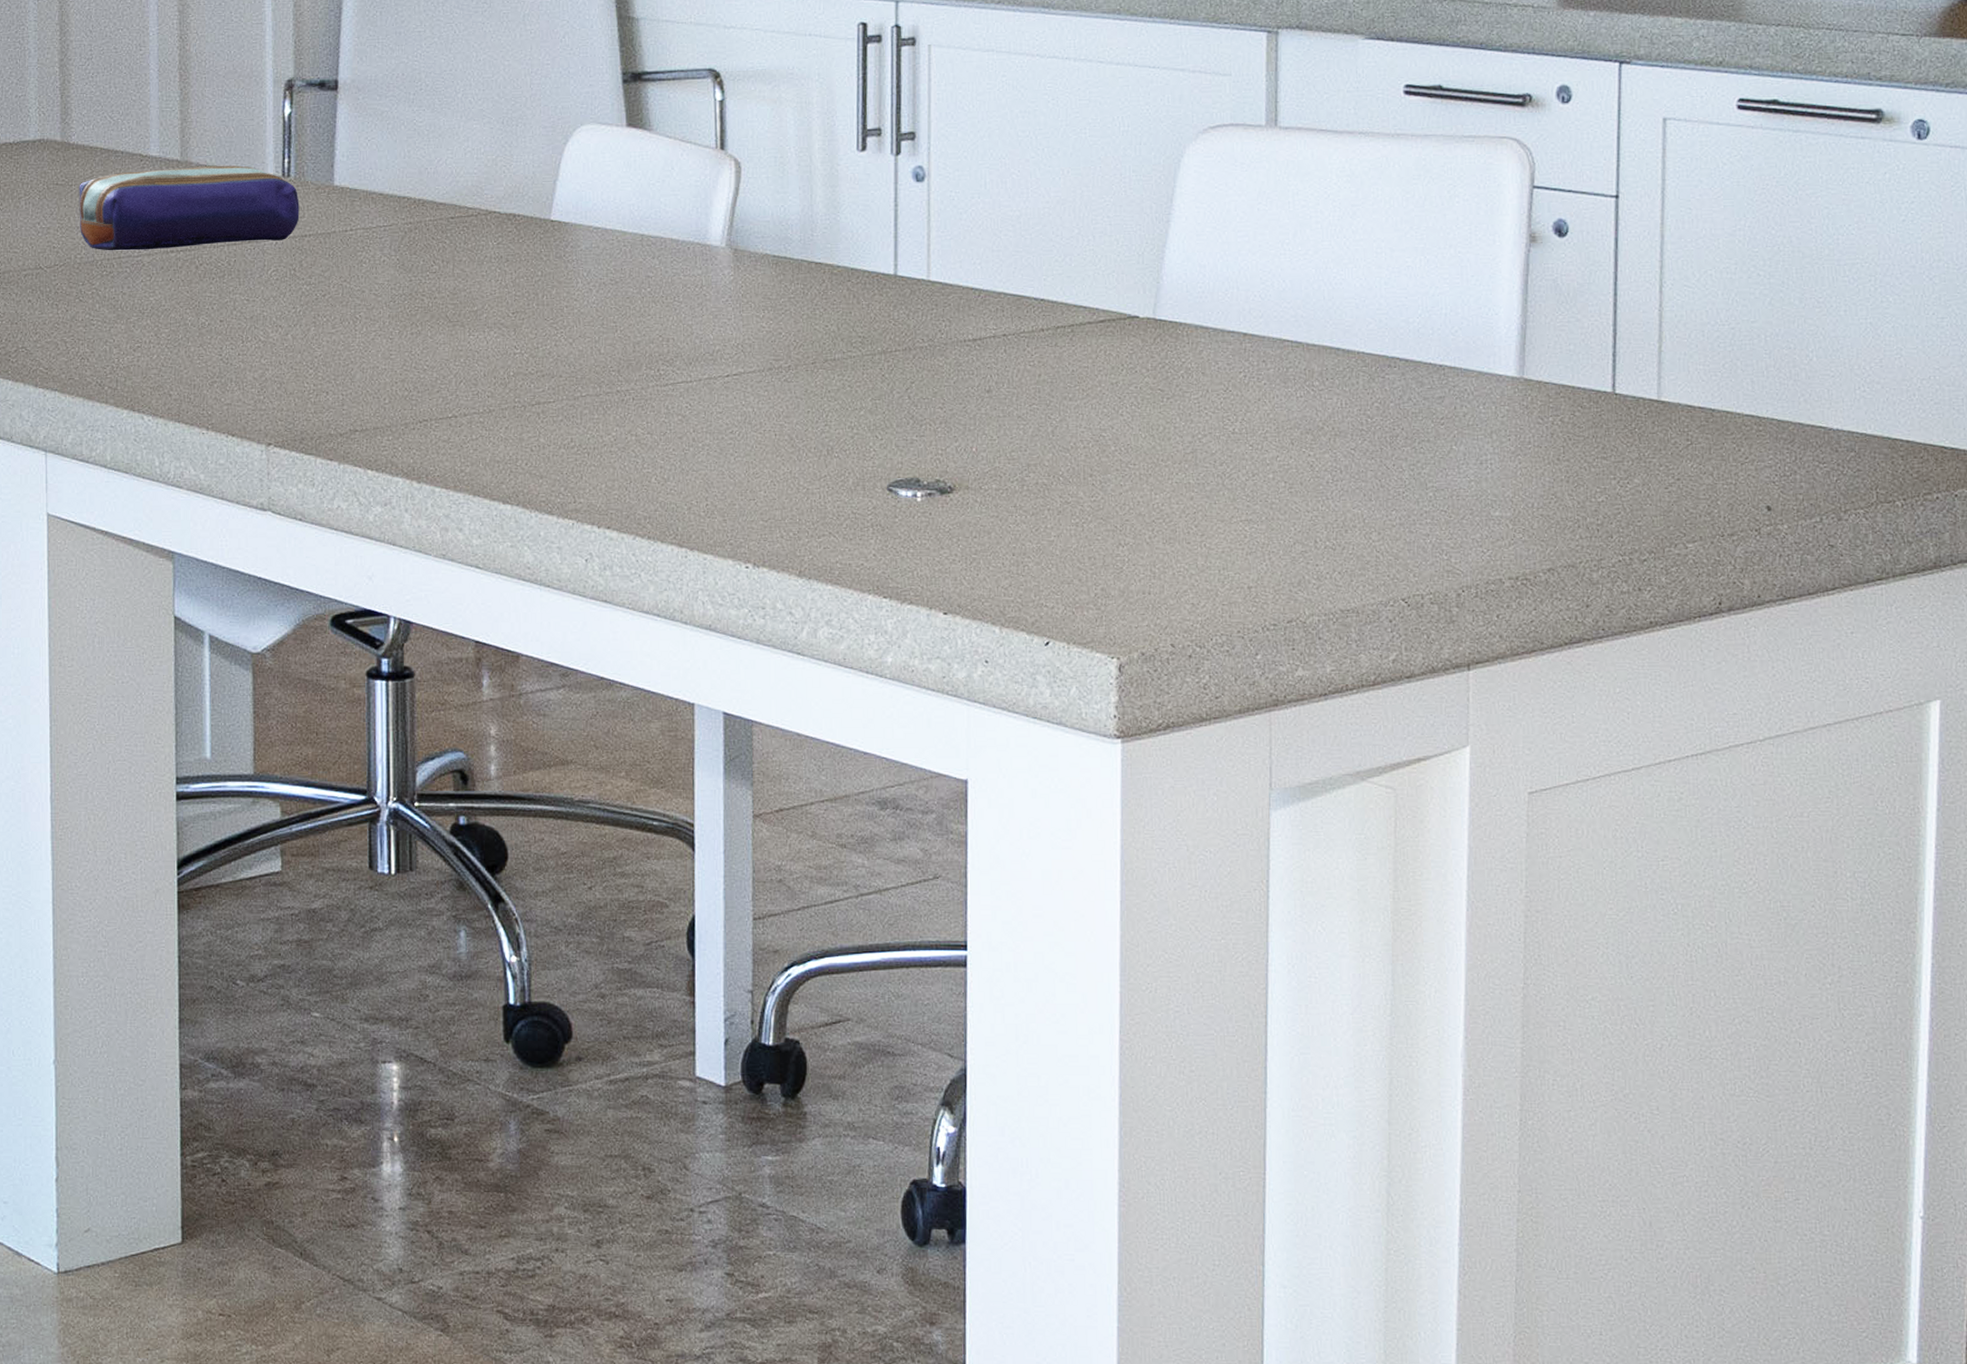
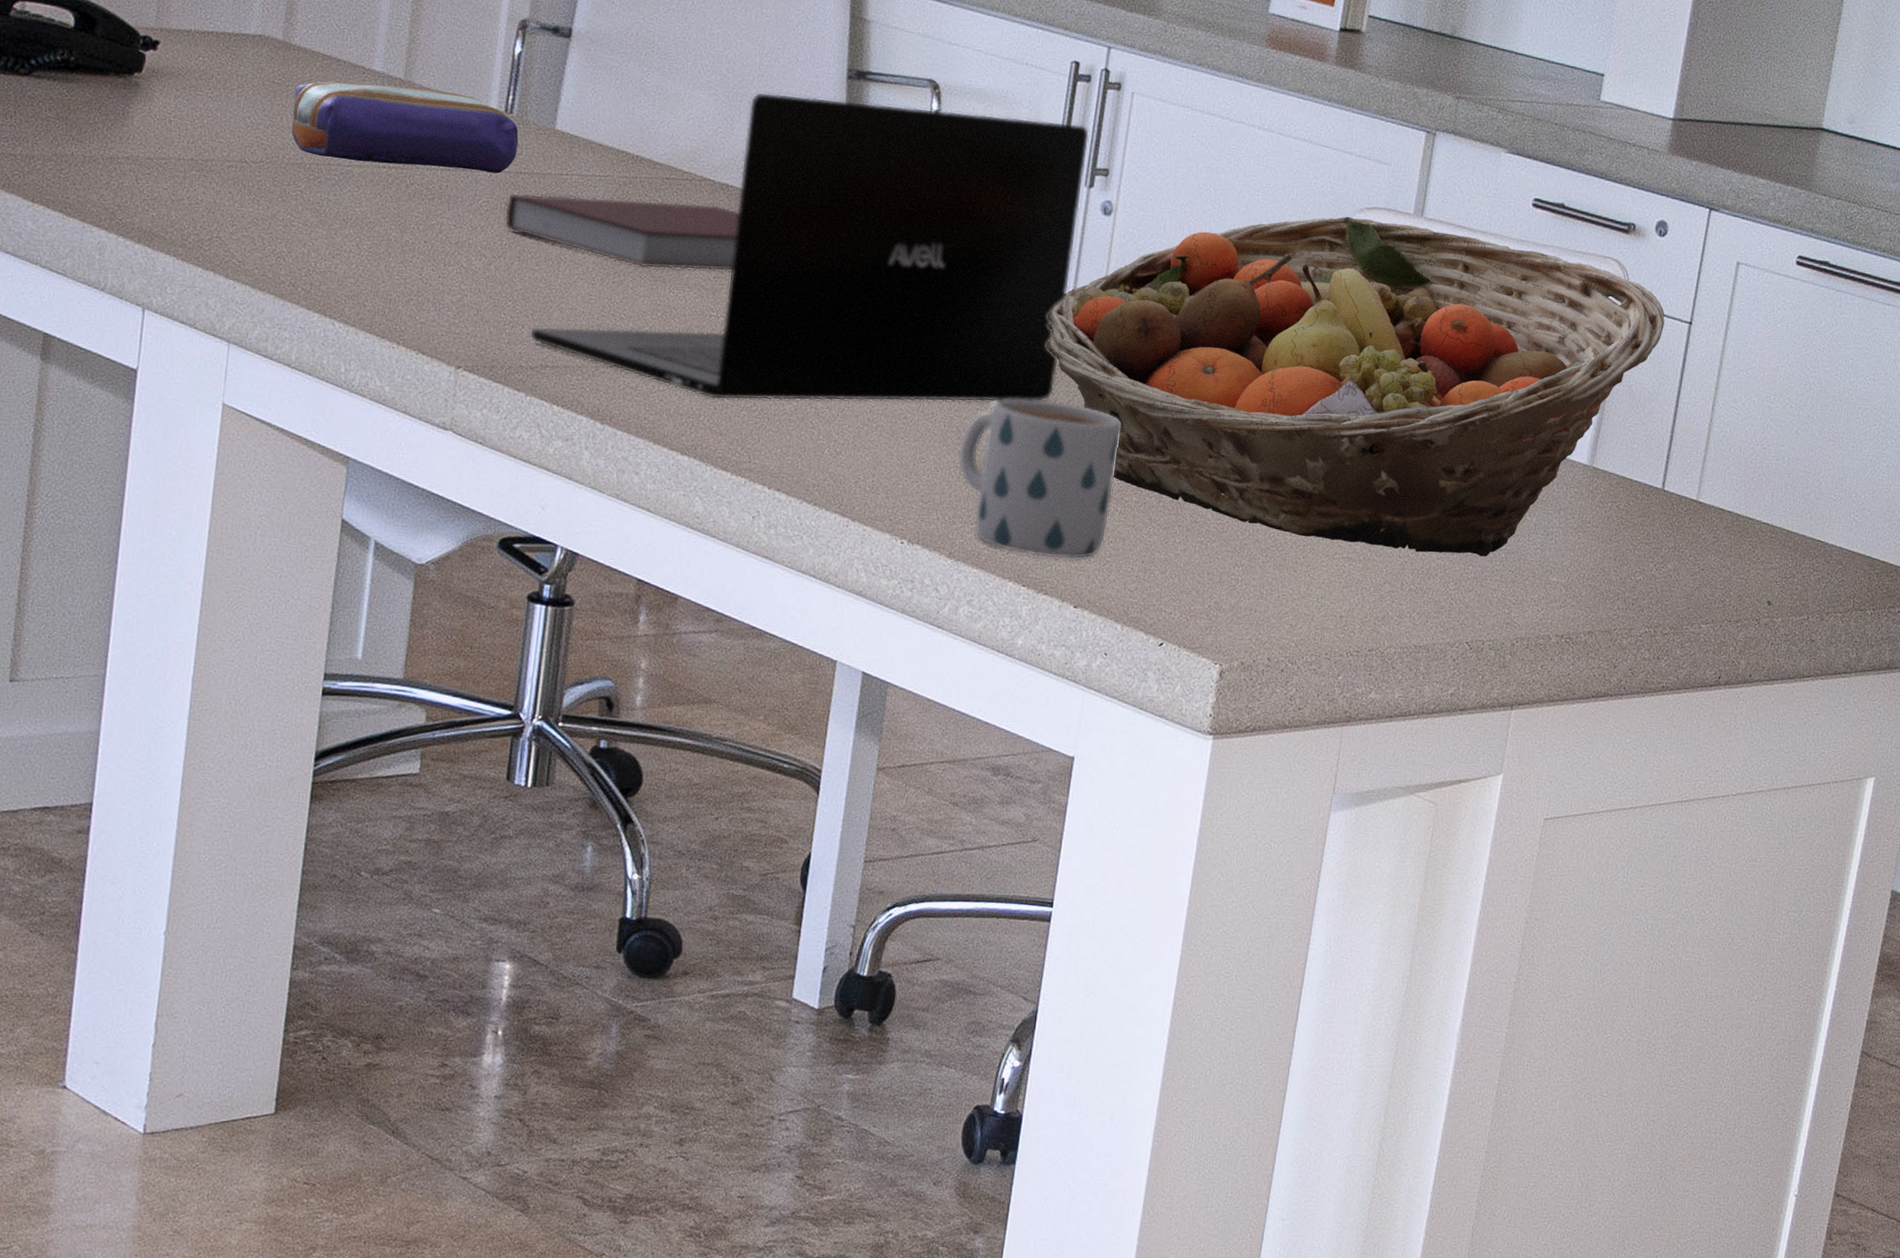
notebook: none [295,237,531,314] -> present [504,192,739,272]
laptop: none [335,89,890,441] -> present [530,92,1090,402]
mug: none [794,390,969,563] -> present [958,398,1121,560]
fruit basket: none [869,137,1585,504] -> present [1046,216,1665,557]

